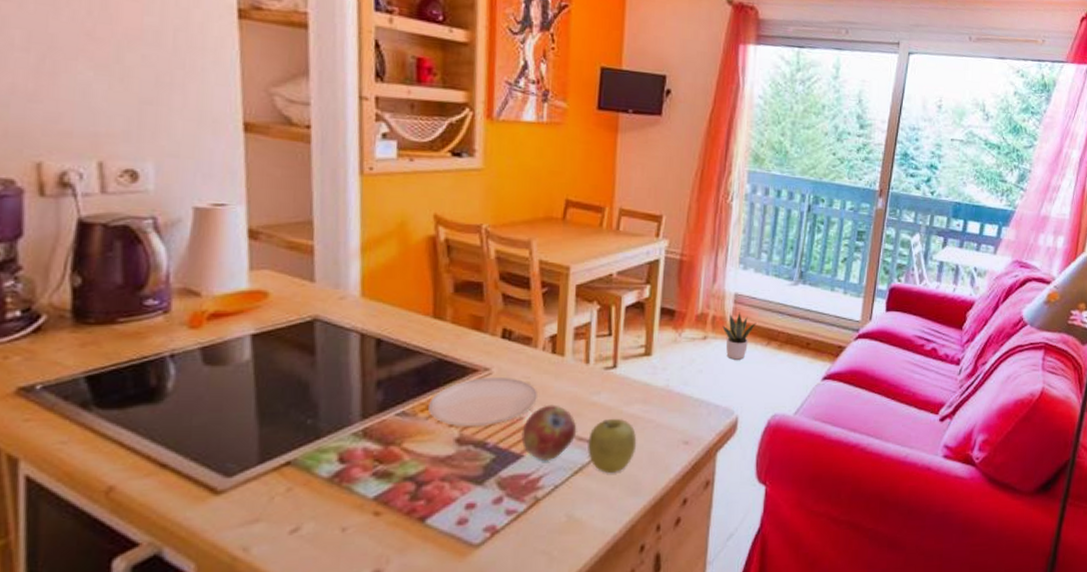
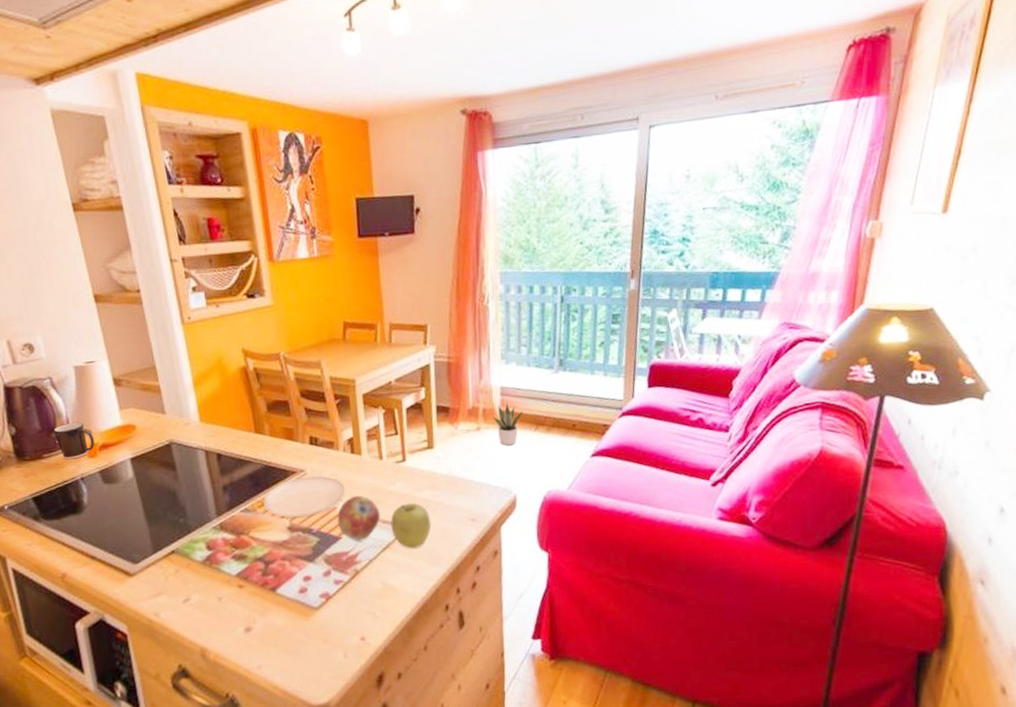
mug: none [141,279,202,329] -> present [52,422,95,460]

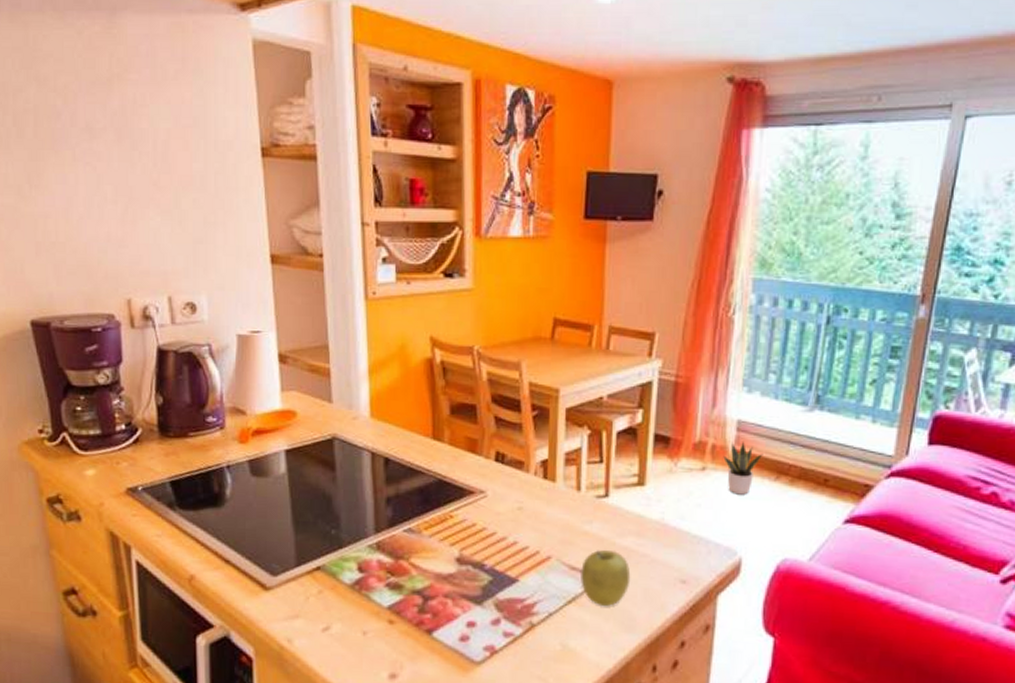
mug: present [52,422,95,460] -> none [203,399,247,443]
plate: present [263,475,345,518] -> none [430,500,530,549]
fruit: present [337,495,381,542] -> none [516,531,570,588]

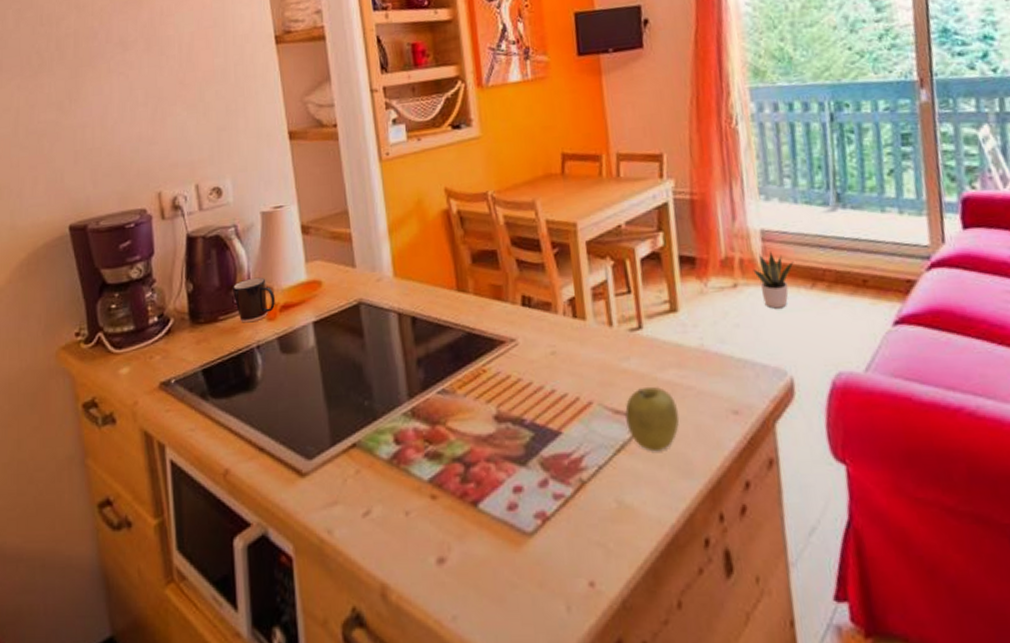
mug: none [203,399,247,443] -> present [232,277,275,323]

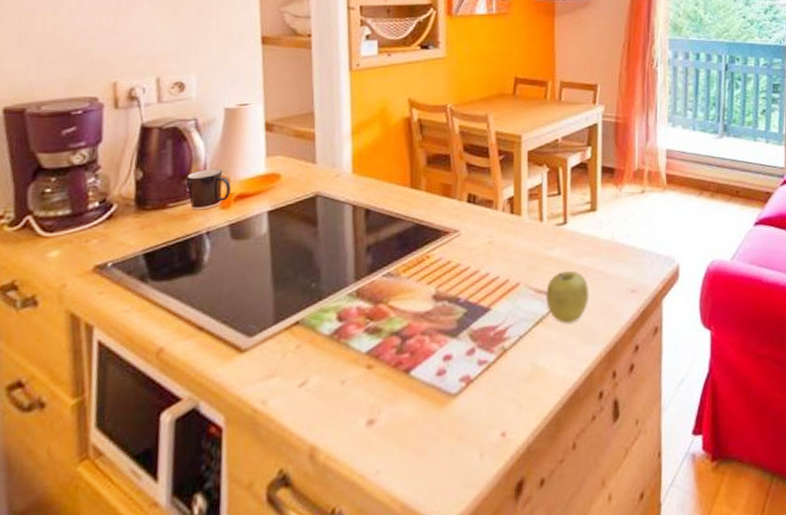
potted plant: present [753,251,794,309] -> none [658,166,689,211]

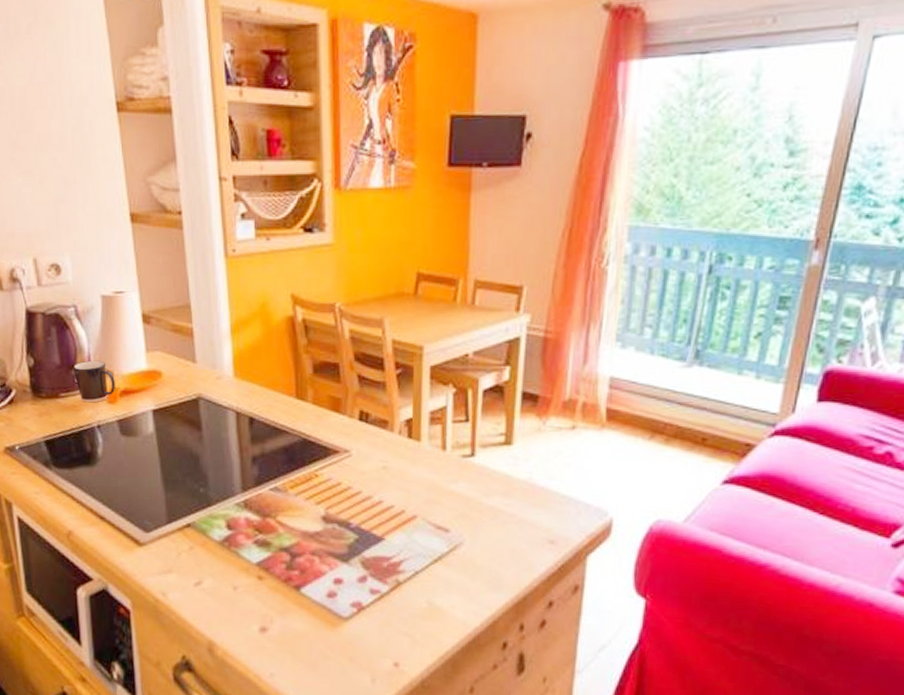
fruit: present [546,270,589,323] -> none [447,509,498,565]

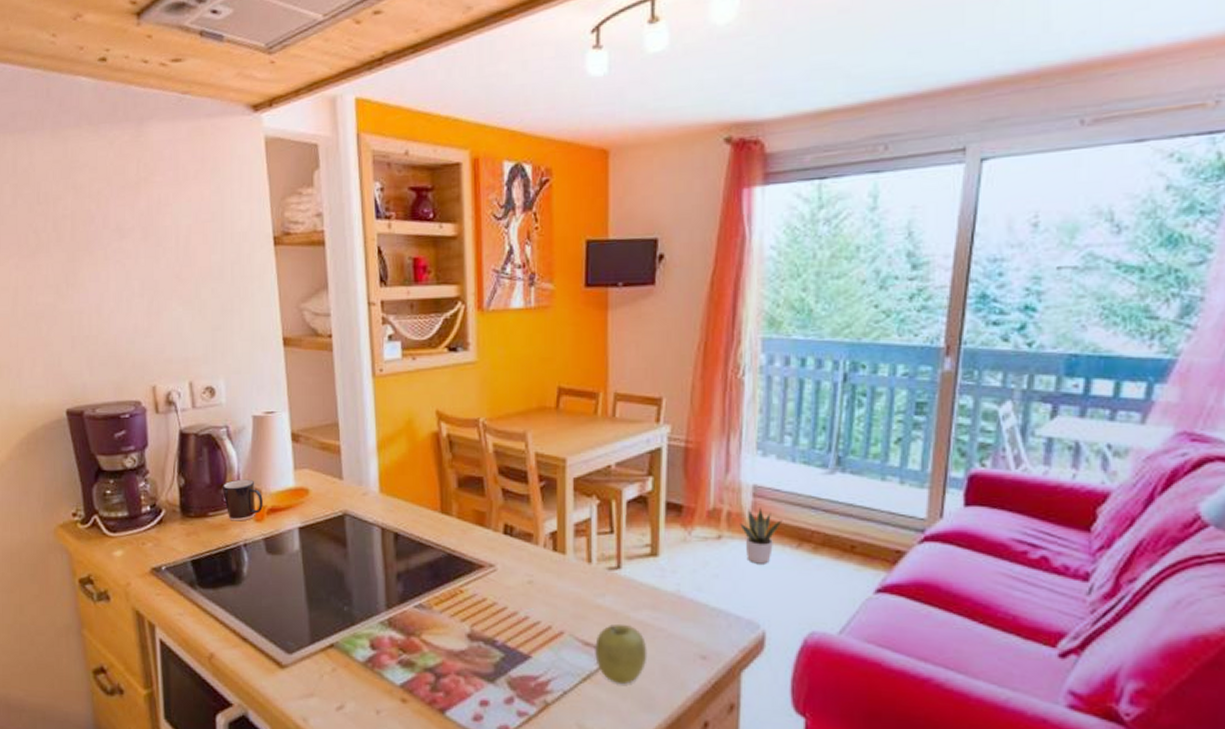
fruit: none [447,509,498,565] -> present [595,623,647,684]
potted plant: none [594,398,637,455] -> present [740,507,783,564]

